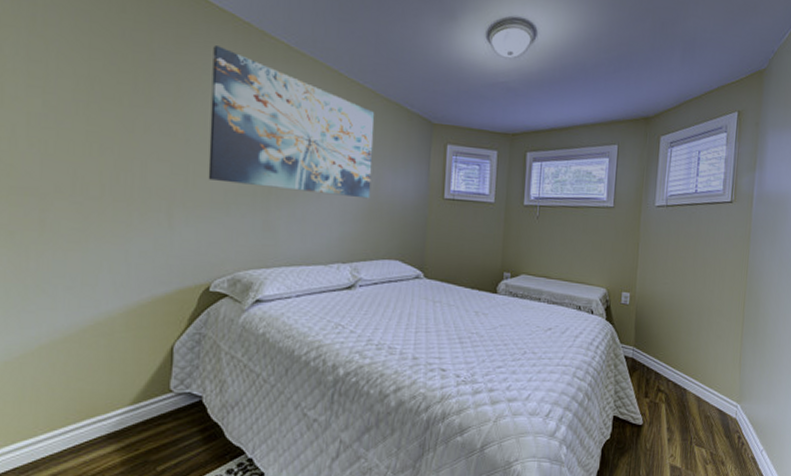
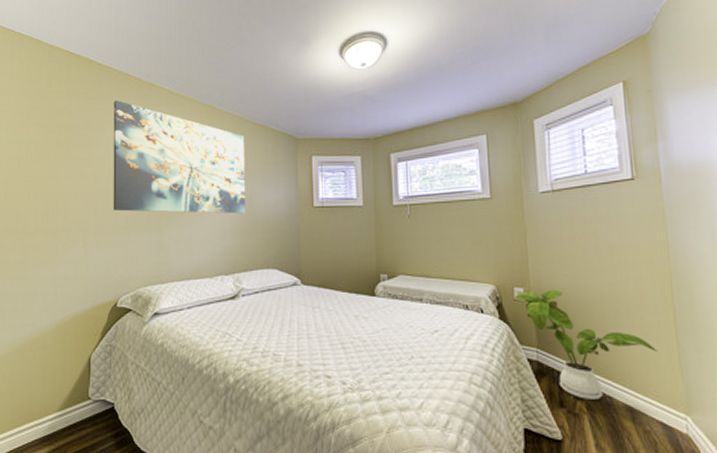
house plant: none [620,296,726,391] -> present [513,290,658,399]

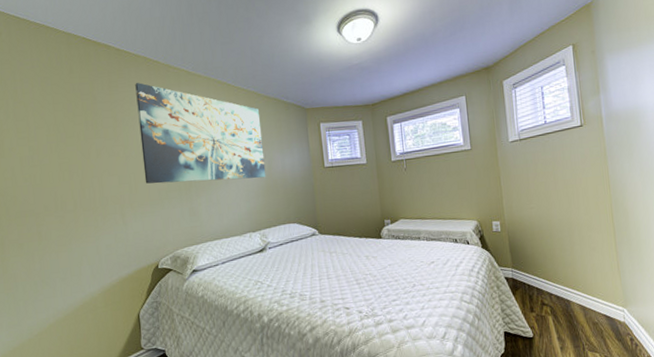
house plant: present [513,290,658,399] -> none [492,220,603,304]

